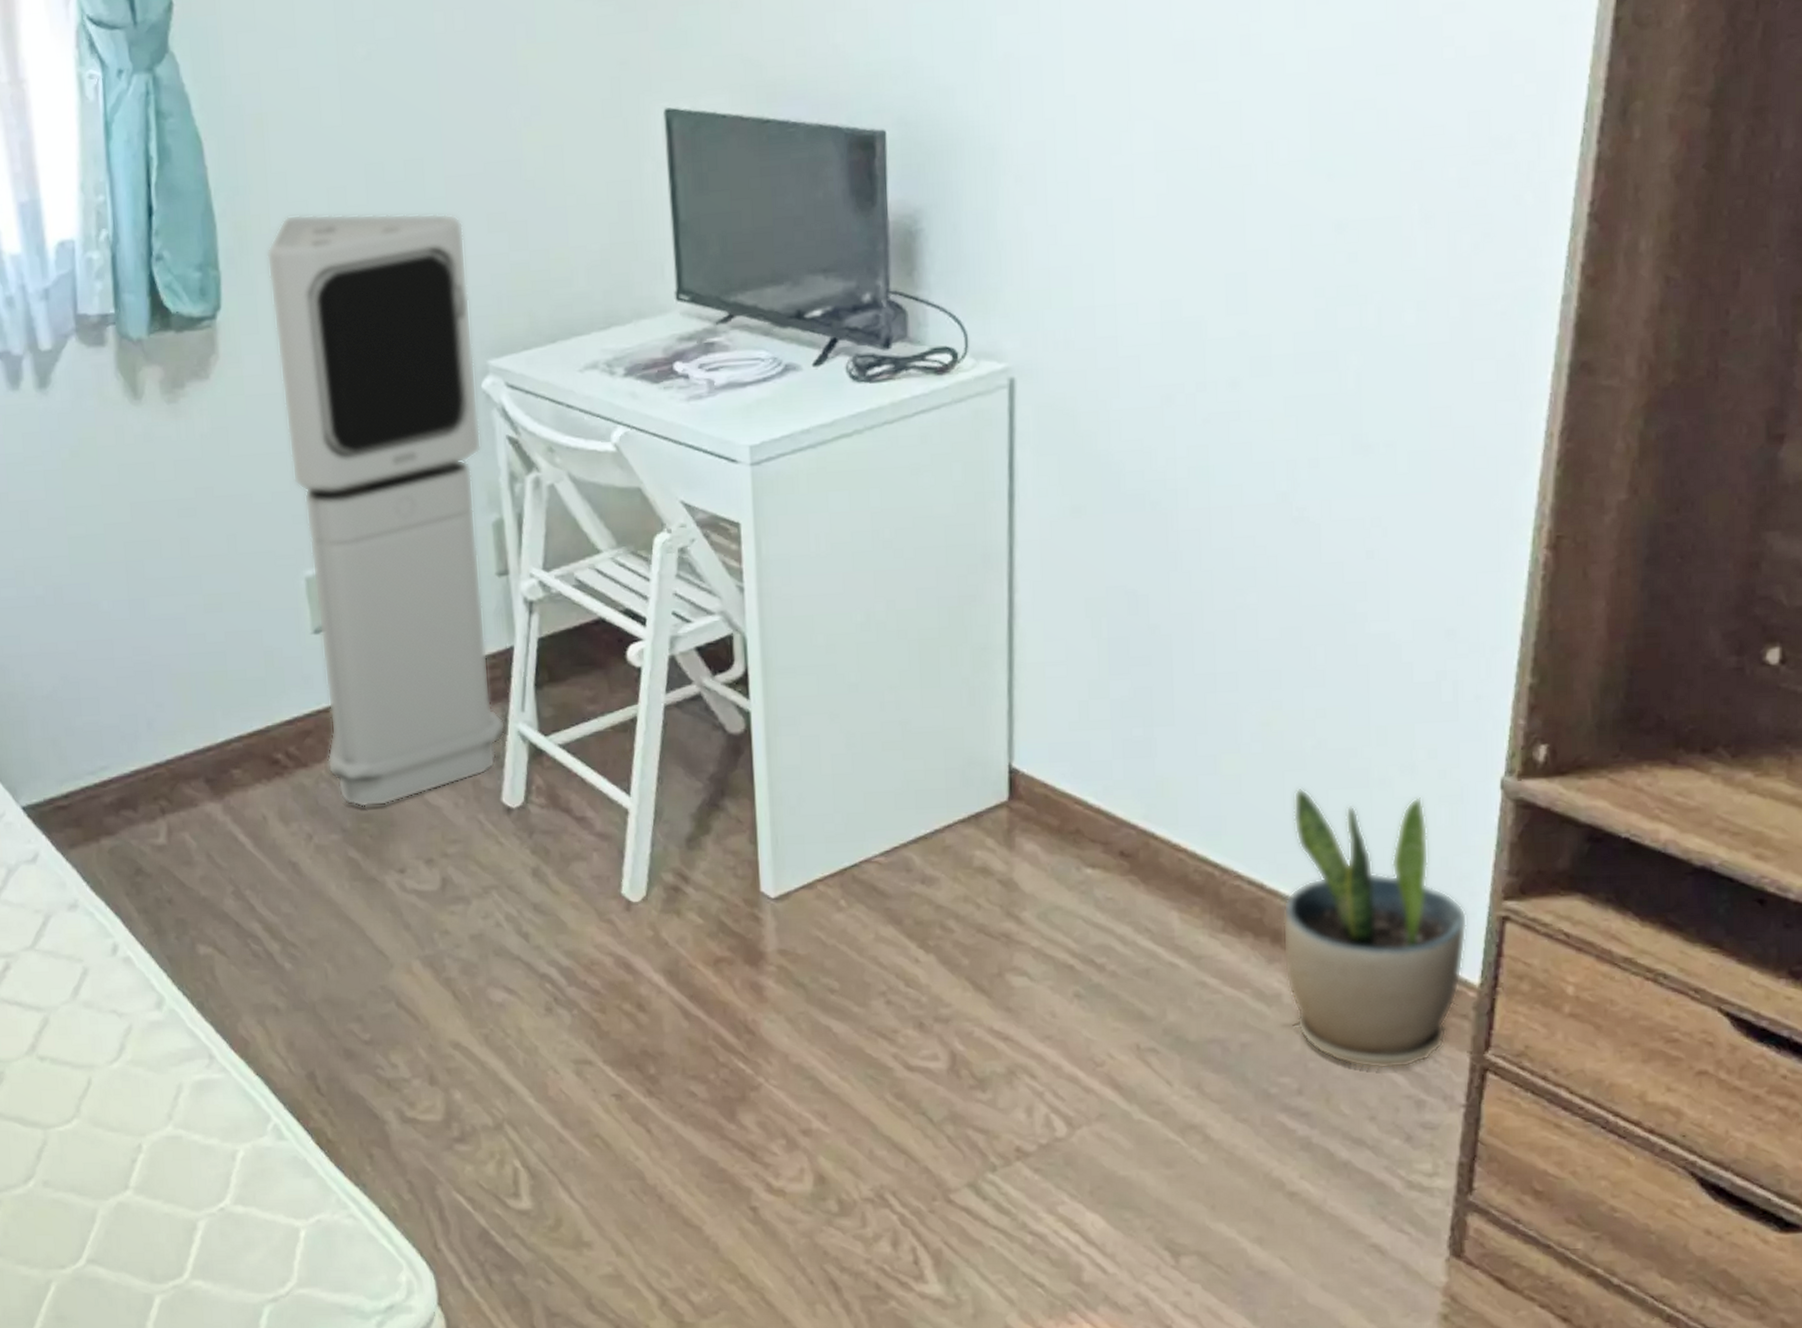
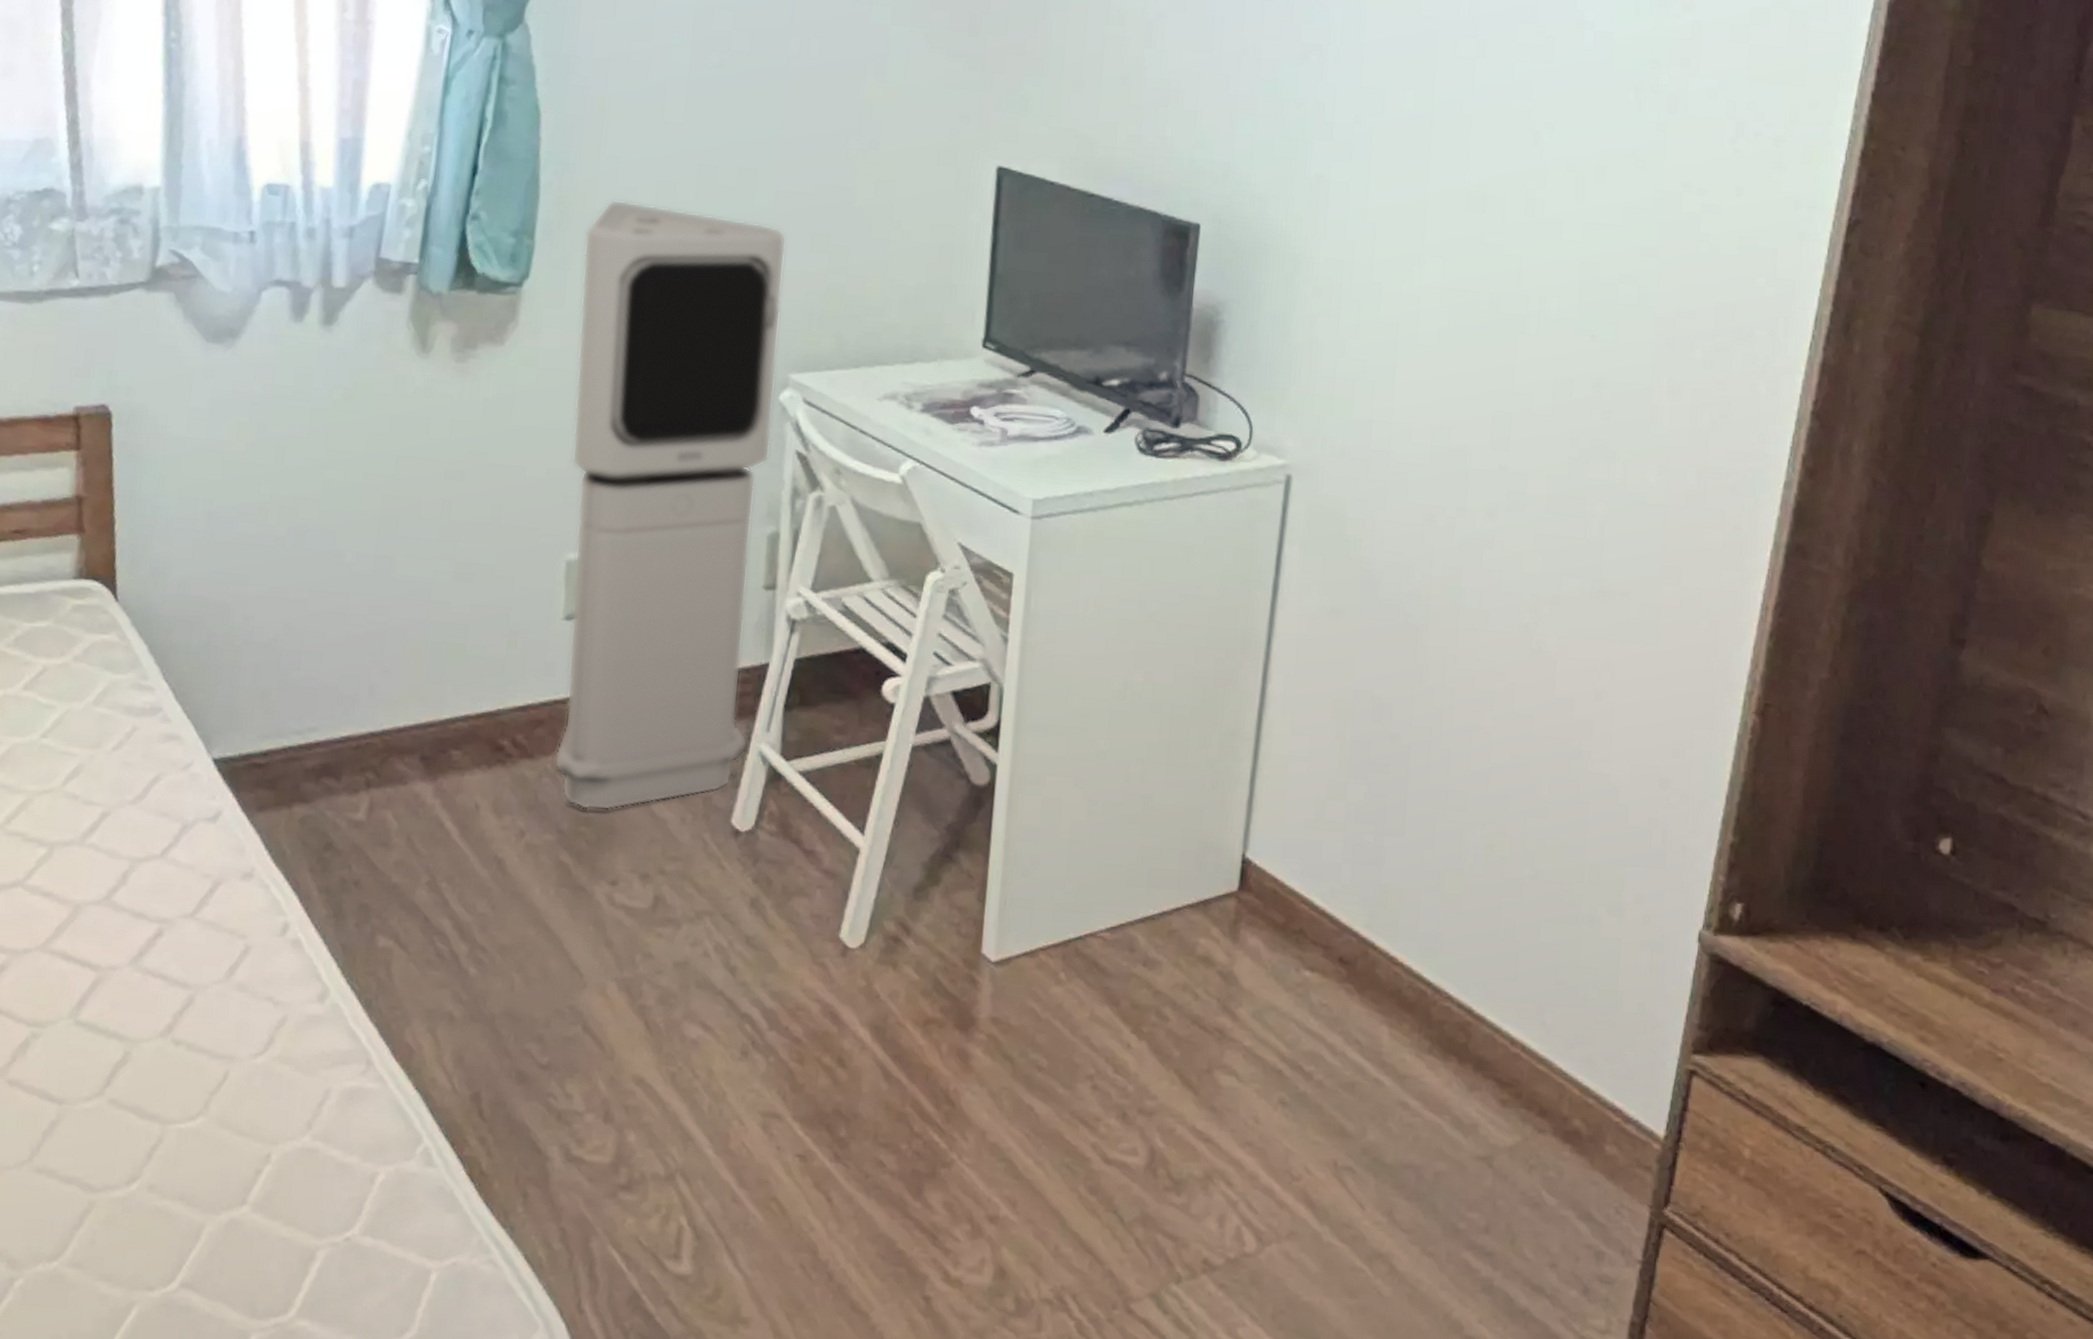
potted plant: present [1282,787,1468,1070] -> none [1483,915,1659,1216]

